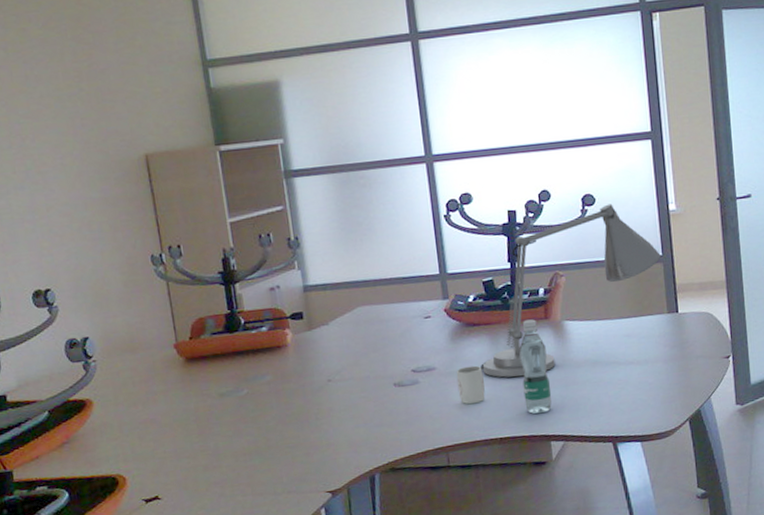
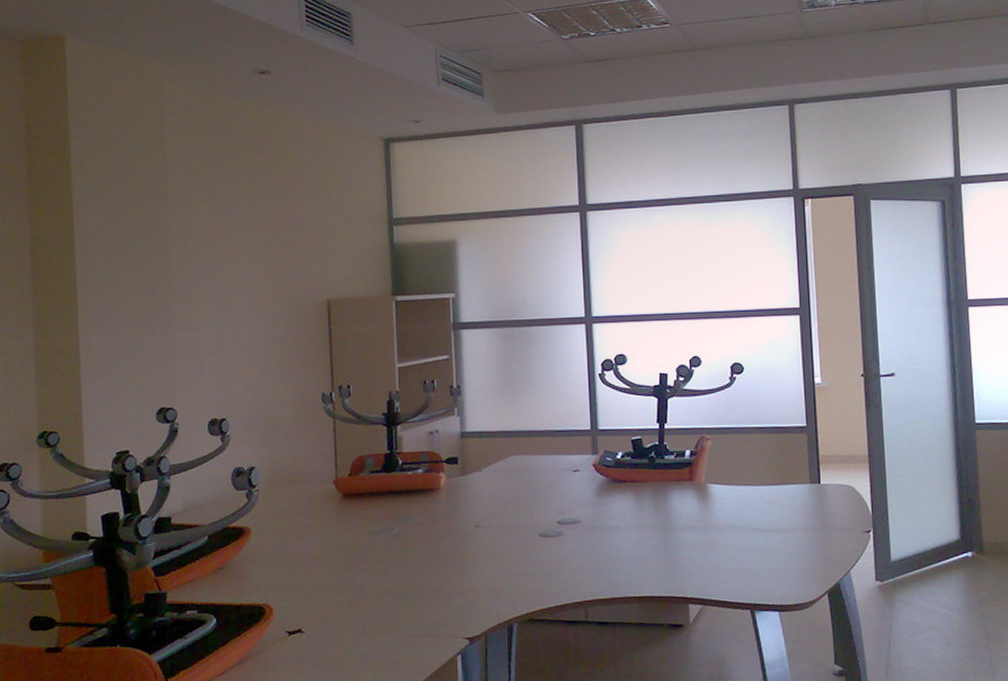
mug: present [456,365,486,405] -> none [600,521,627,561]
desk lamp: present [481,204,661,378] -> none [624,373,805,537]
bottle: present [519,319,552,414] -> none [663,480,692,575]

